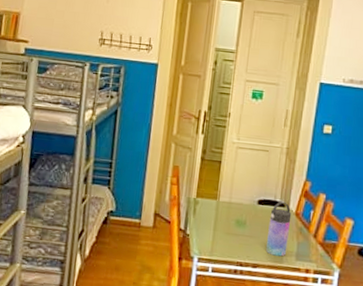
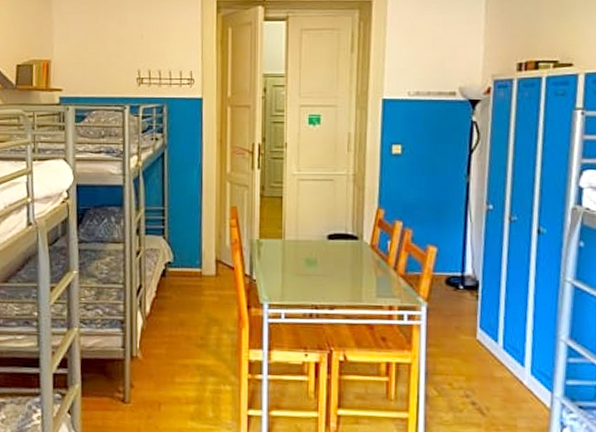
water bottle: present [265,201,292,257] -> none [341,234,367,295]

